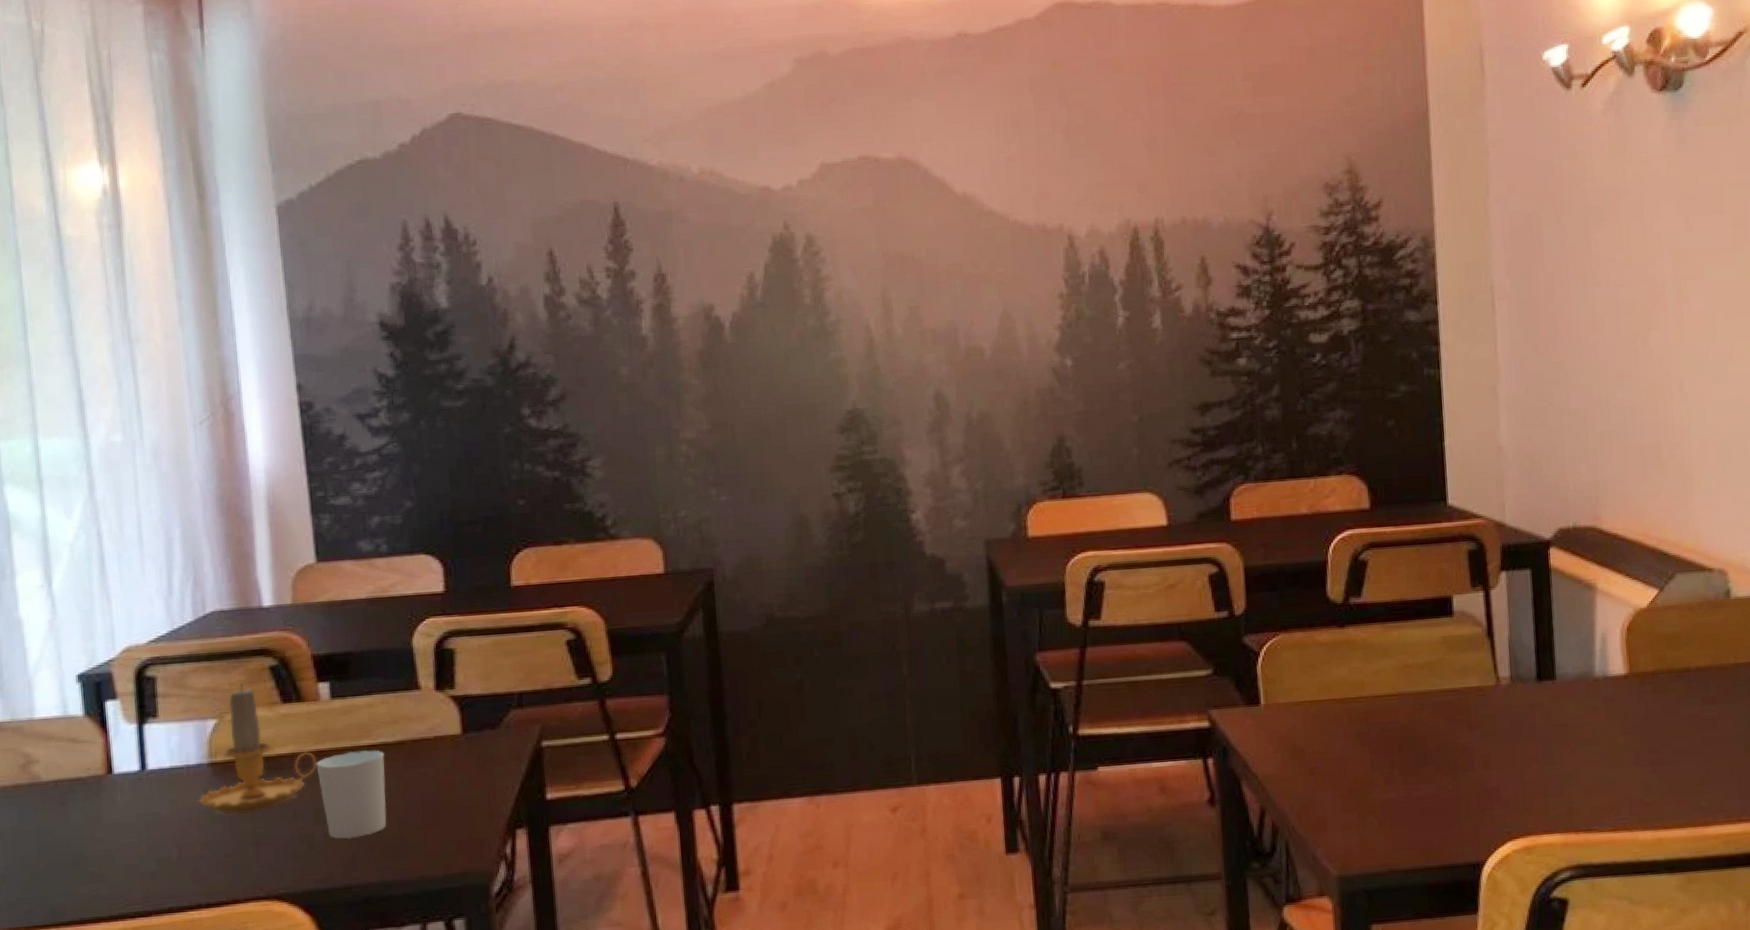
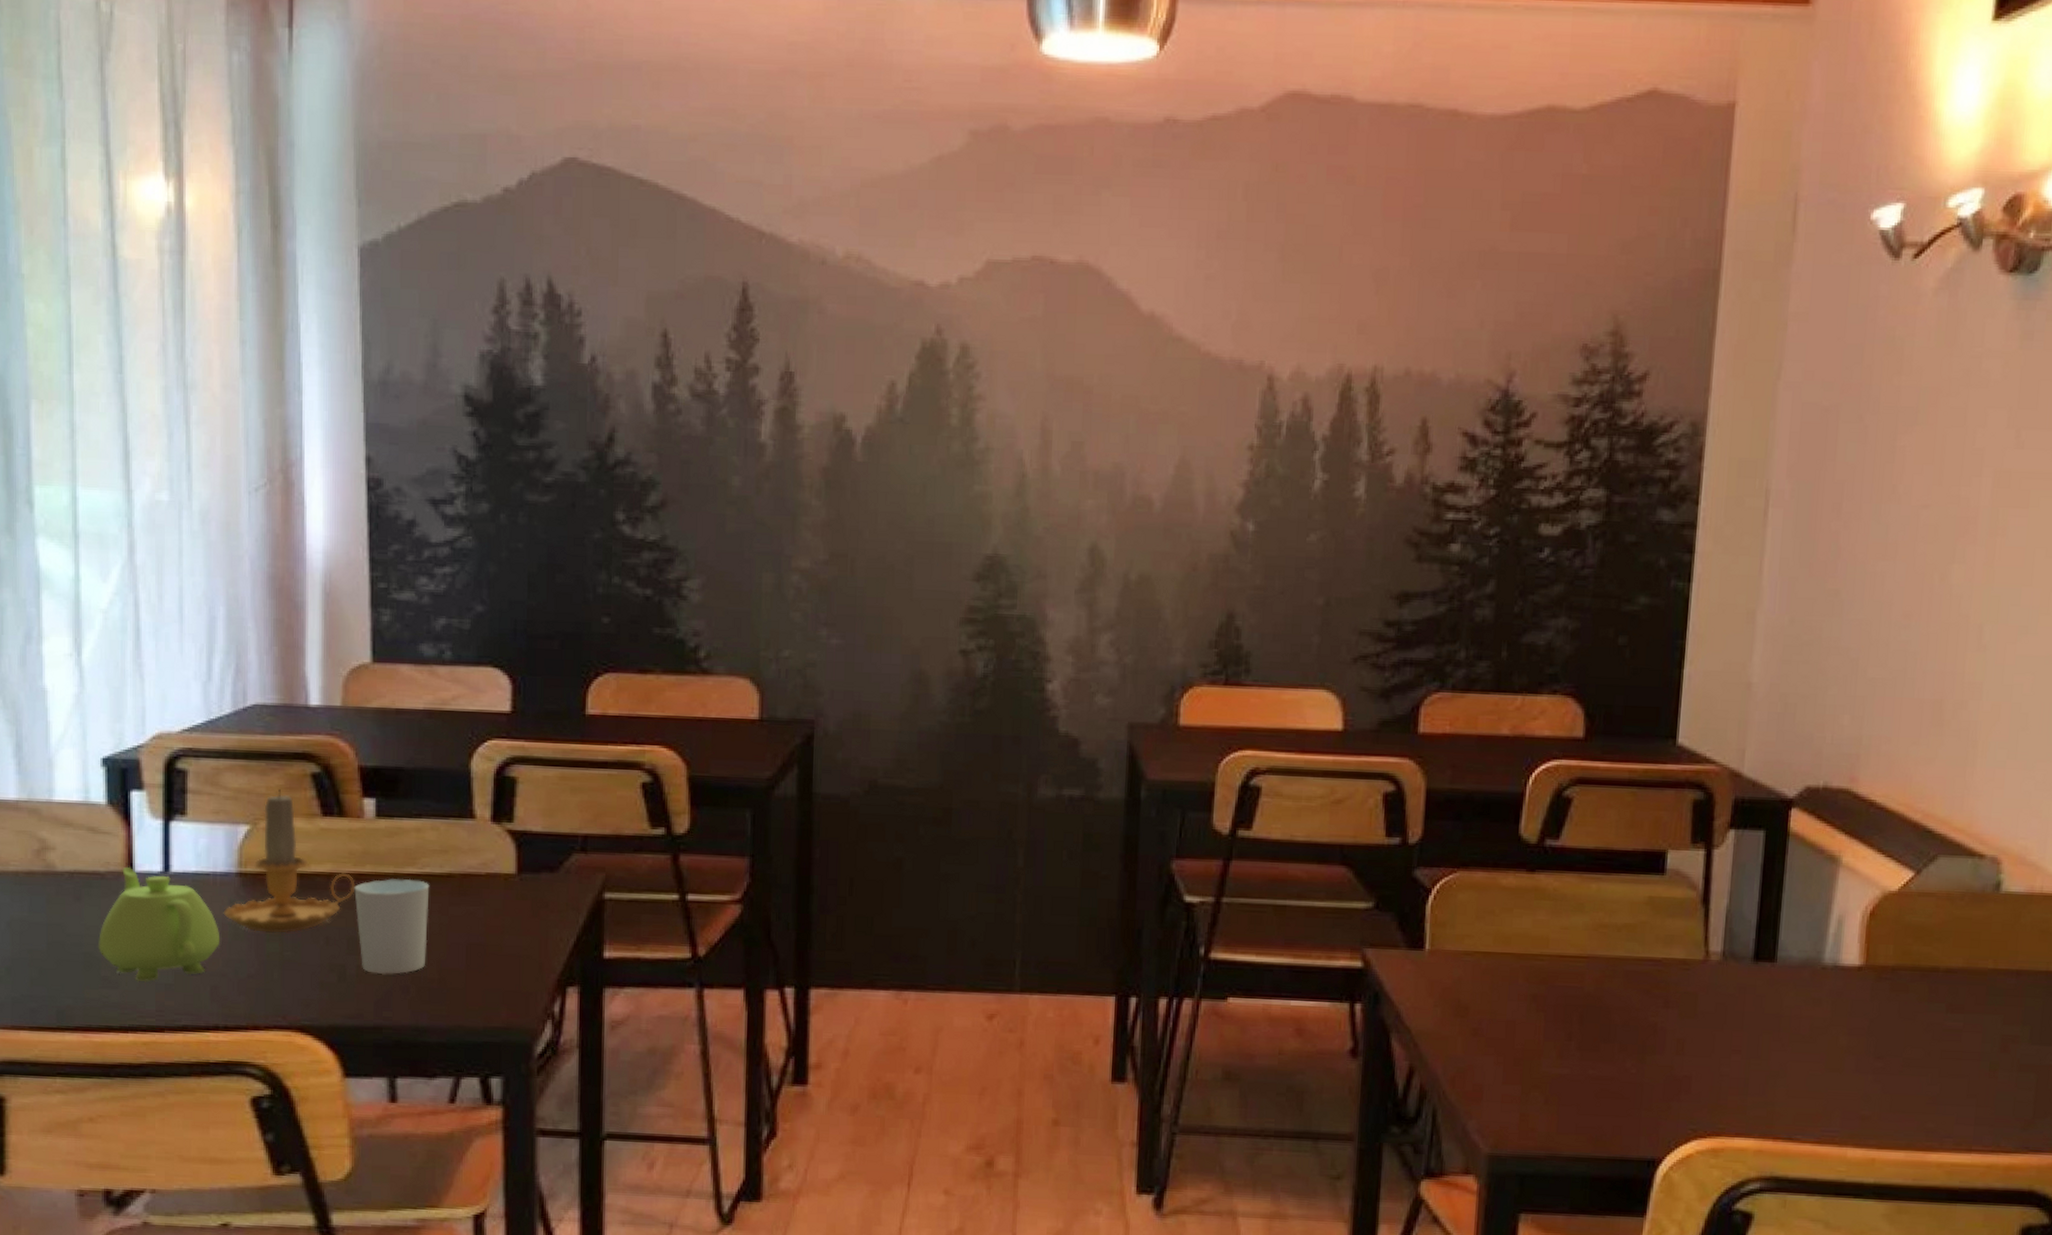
teapot: none [84,769,198,873] -> present [97,866,221,982]

